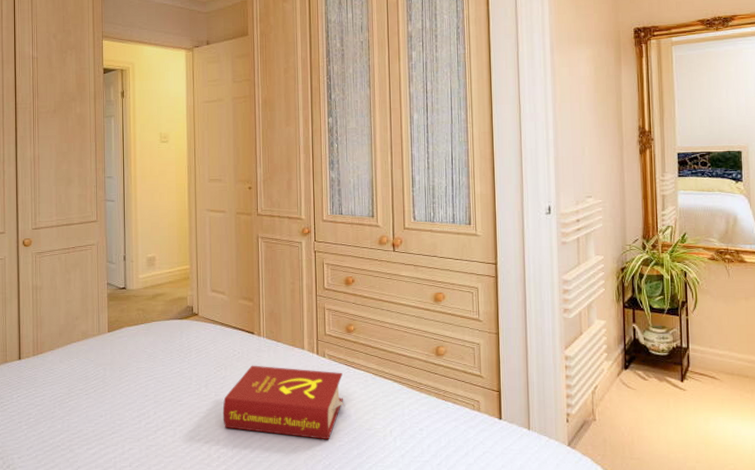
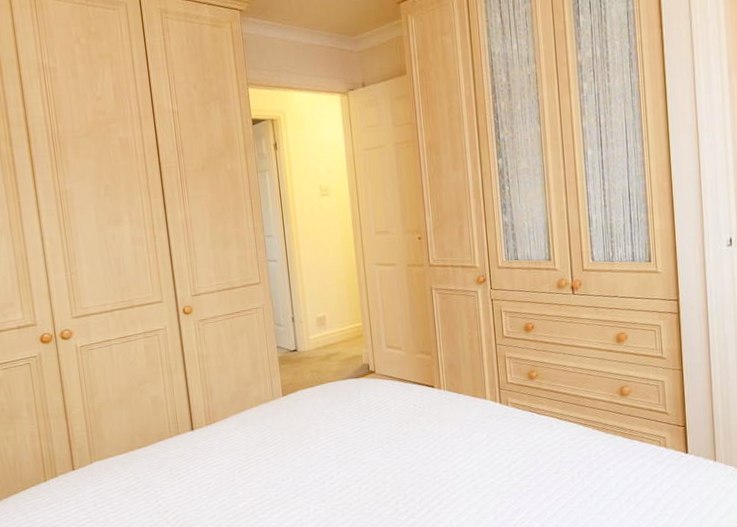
book: present [222,365,344,440] -> none [407,418,530,486]

